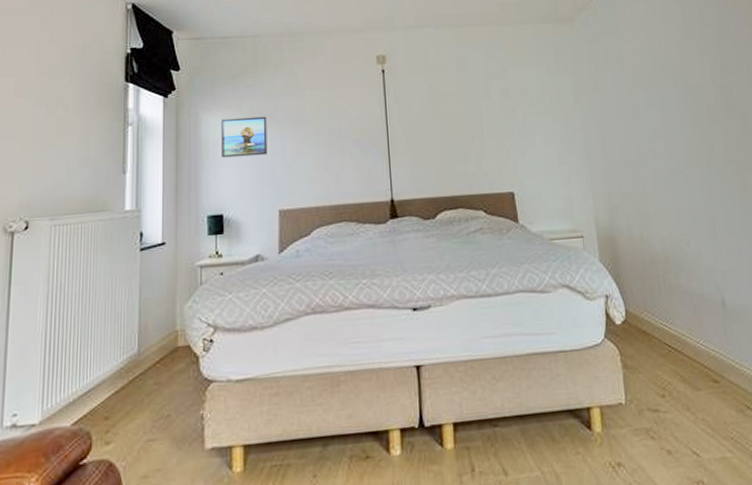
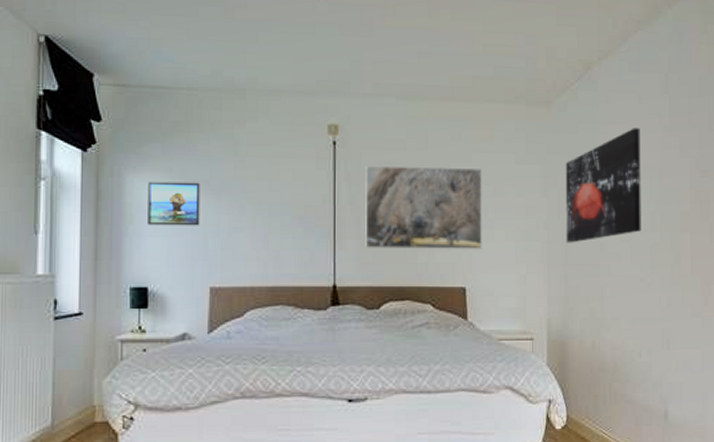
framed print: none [412,83,525,163] -> present [365,166,482,249]
wall art: none [593,34,673,143] -> present [565,128,641,243]

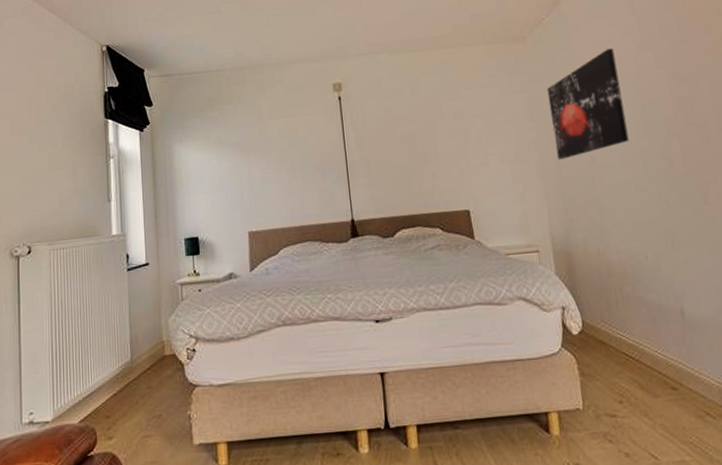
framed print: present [148,181,200,226] -> none [192,145,236,185]
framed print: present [365,166,482,249] -> none [368,104,480,185]

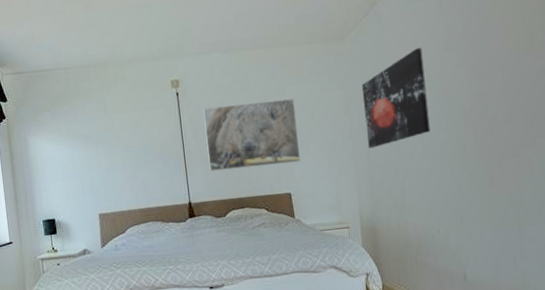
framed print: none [368,104,480,185] -> present [203,99,301,171]

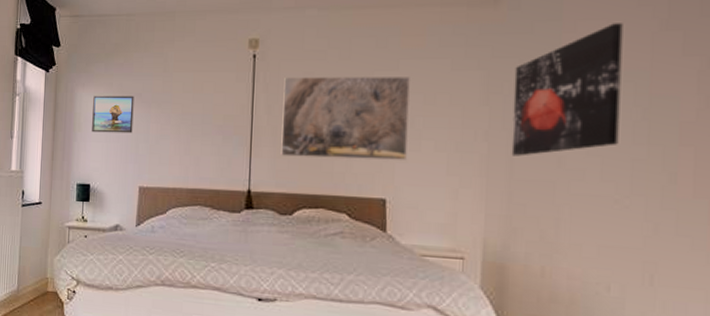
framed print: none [45,137,86,174] -> present [92,95,134,133]

